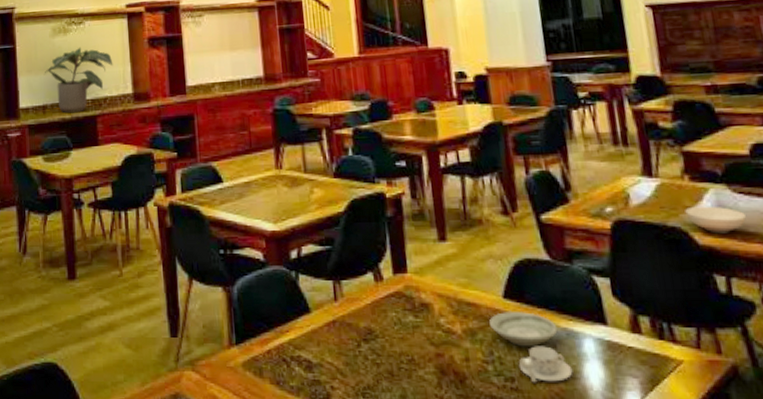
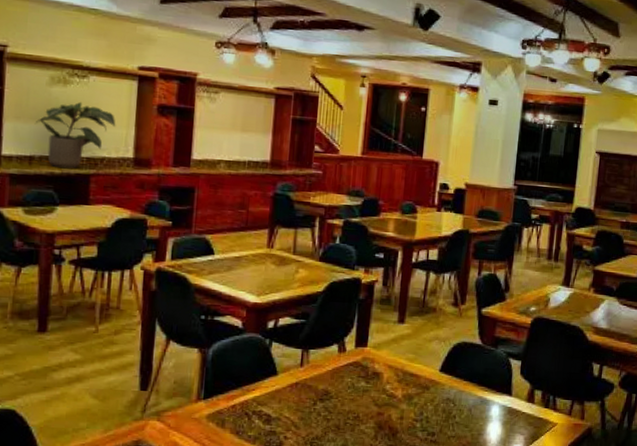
saucer: present [489,310,558,347] -> none [425,381,475,410]
teacup: present [518,346,573,383] -> none [440,409,480,437]
bowl: present [685,206,746,234] -> none [585,312,624,334]

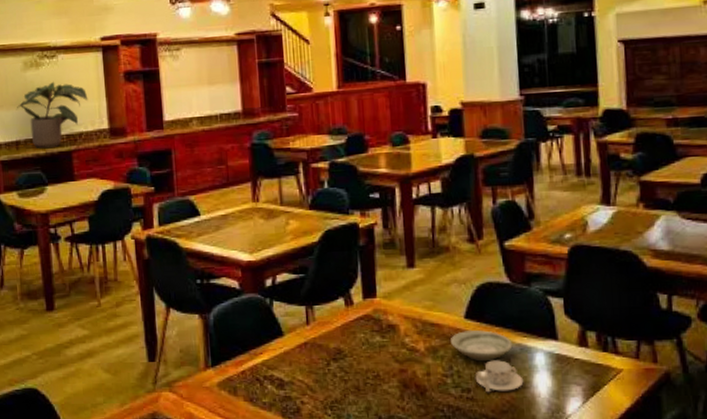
saucer: none [425,381,475,410] -> present [451,329,513,362]
teacup: none [440,409,480,437] -> present [474,360,524,393]

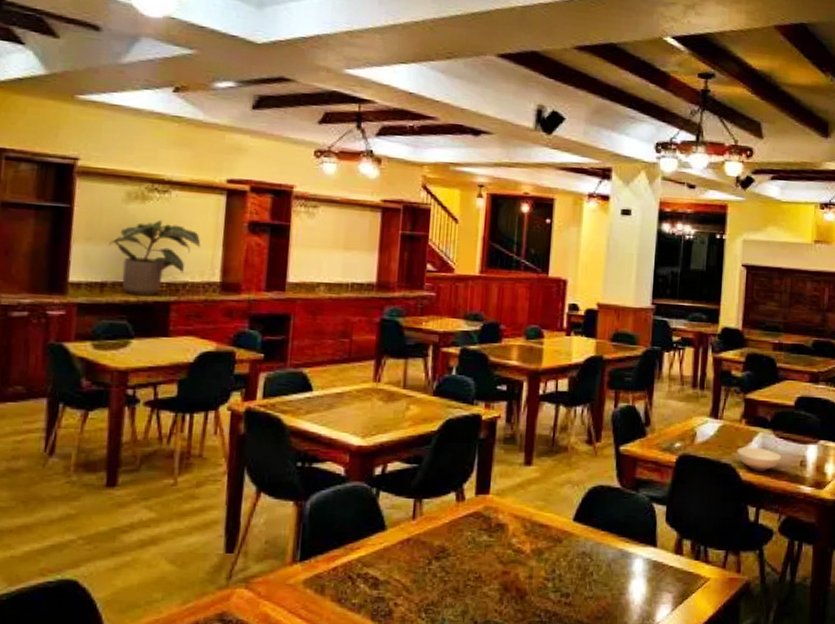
saucer: present [451,329,513,362] -> none [557,532,615,566]
teacup: present [474,360,524,393] -> none [575,565,621,598]
bowl: none [637,231,691,256] -> present [737,446,781,471]

